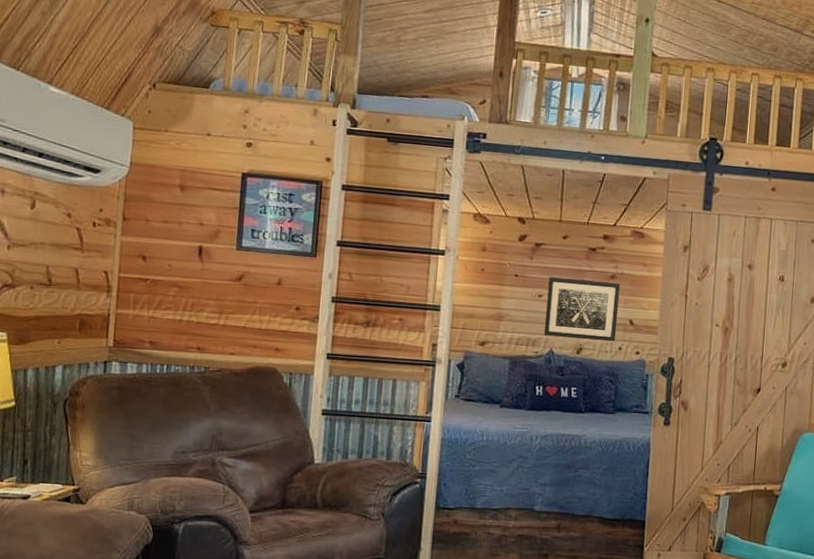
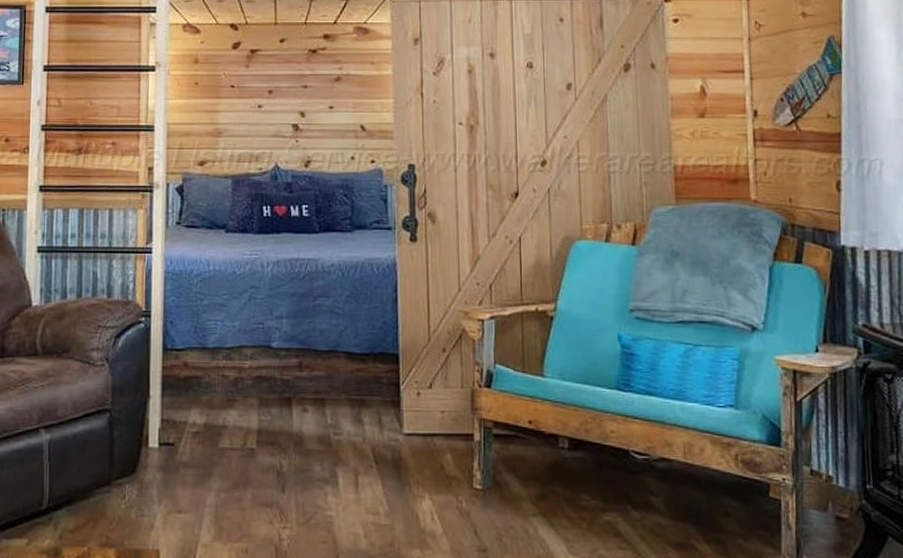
wall art: present [543,277,621,342] -> none [267,85,347,151]

